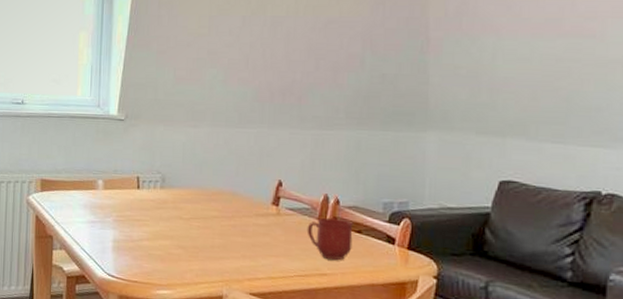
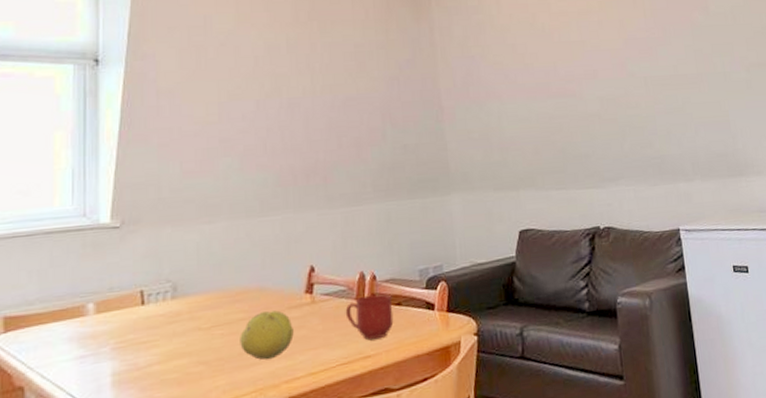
fruit: none [212,214,259,258] -> present [240,310,294,361]

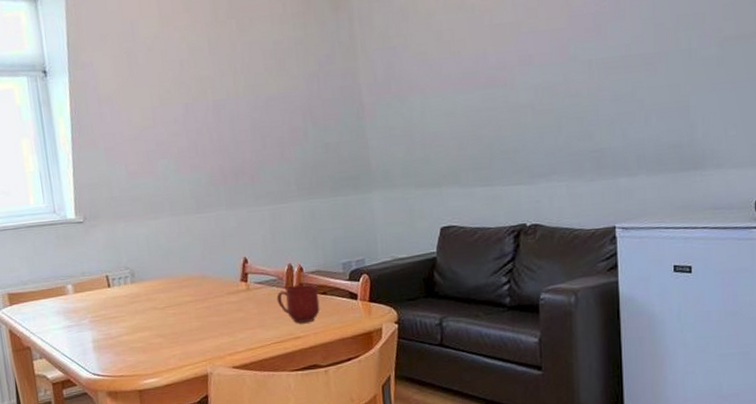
fruit: present [240,310,294,361] -> none [188,295,234,336]

